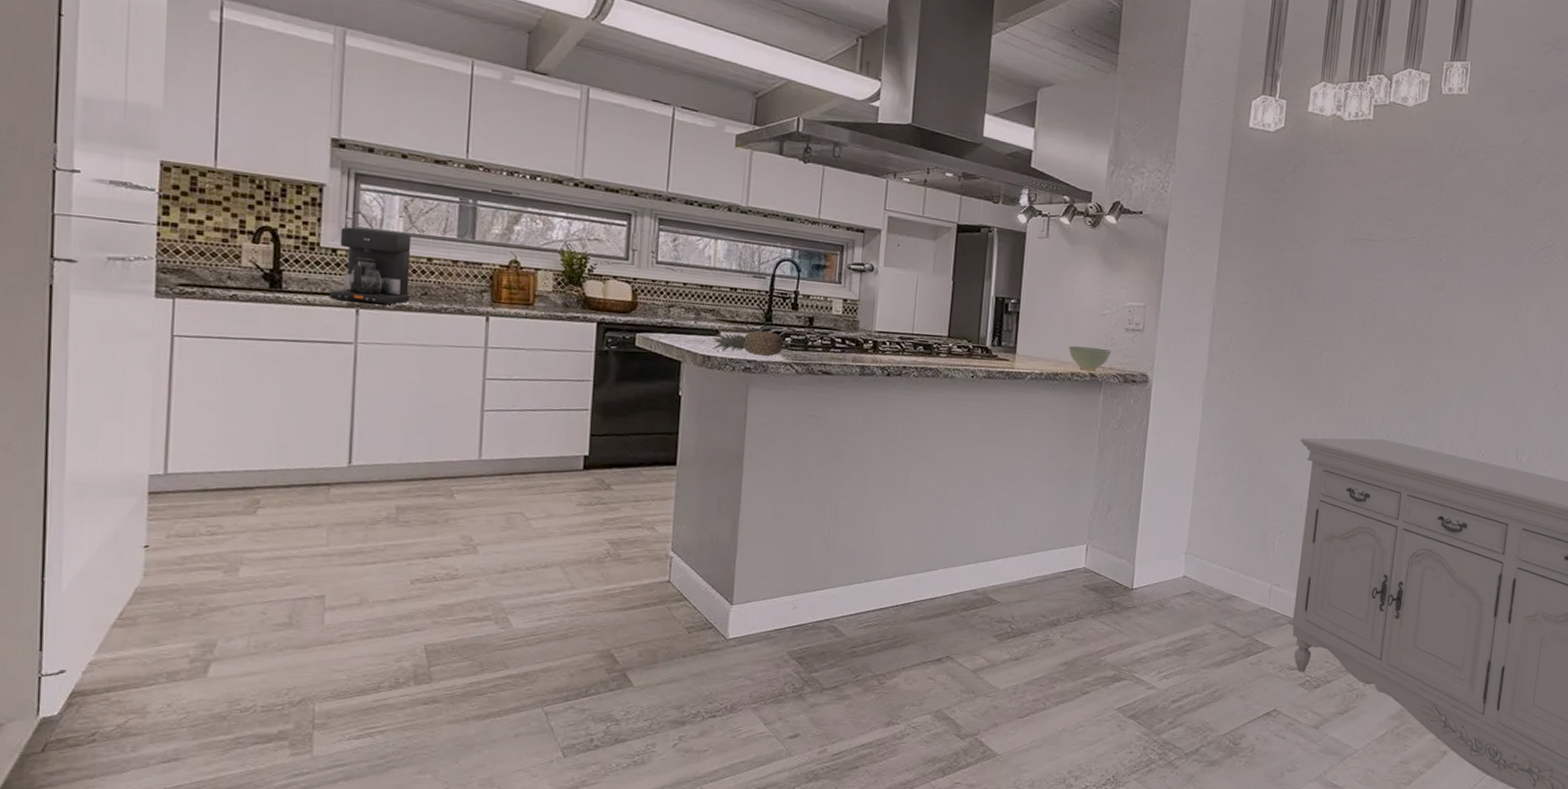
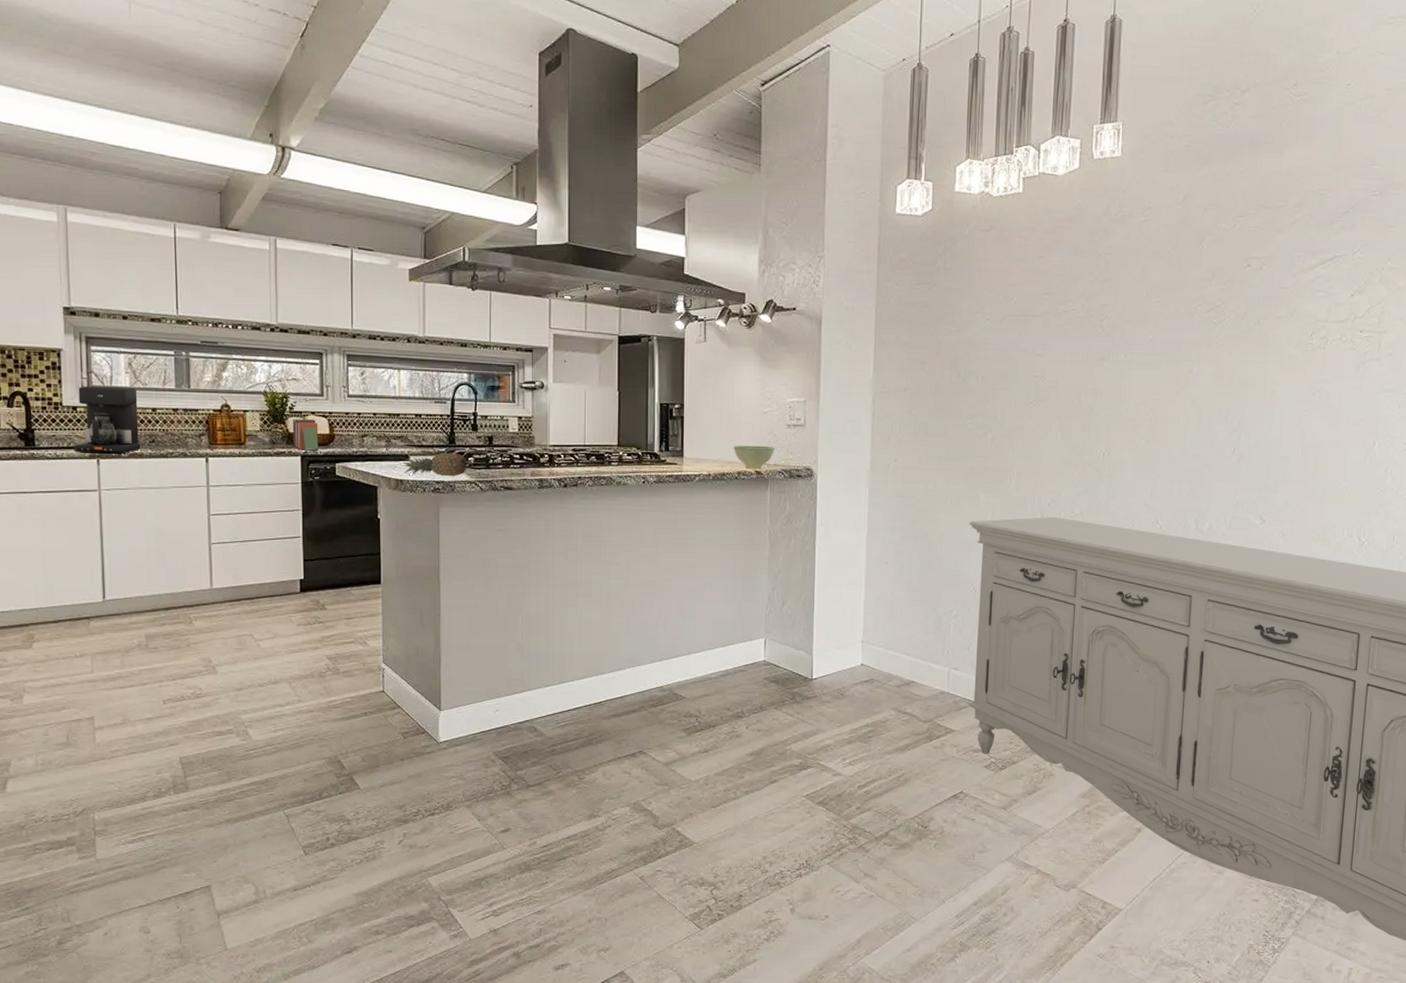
books: none [588,282,620,318] -> present [292,419,319,451]

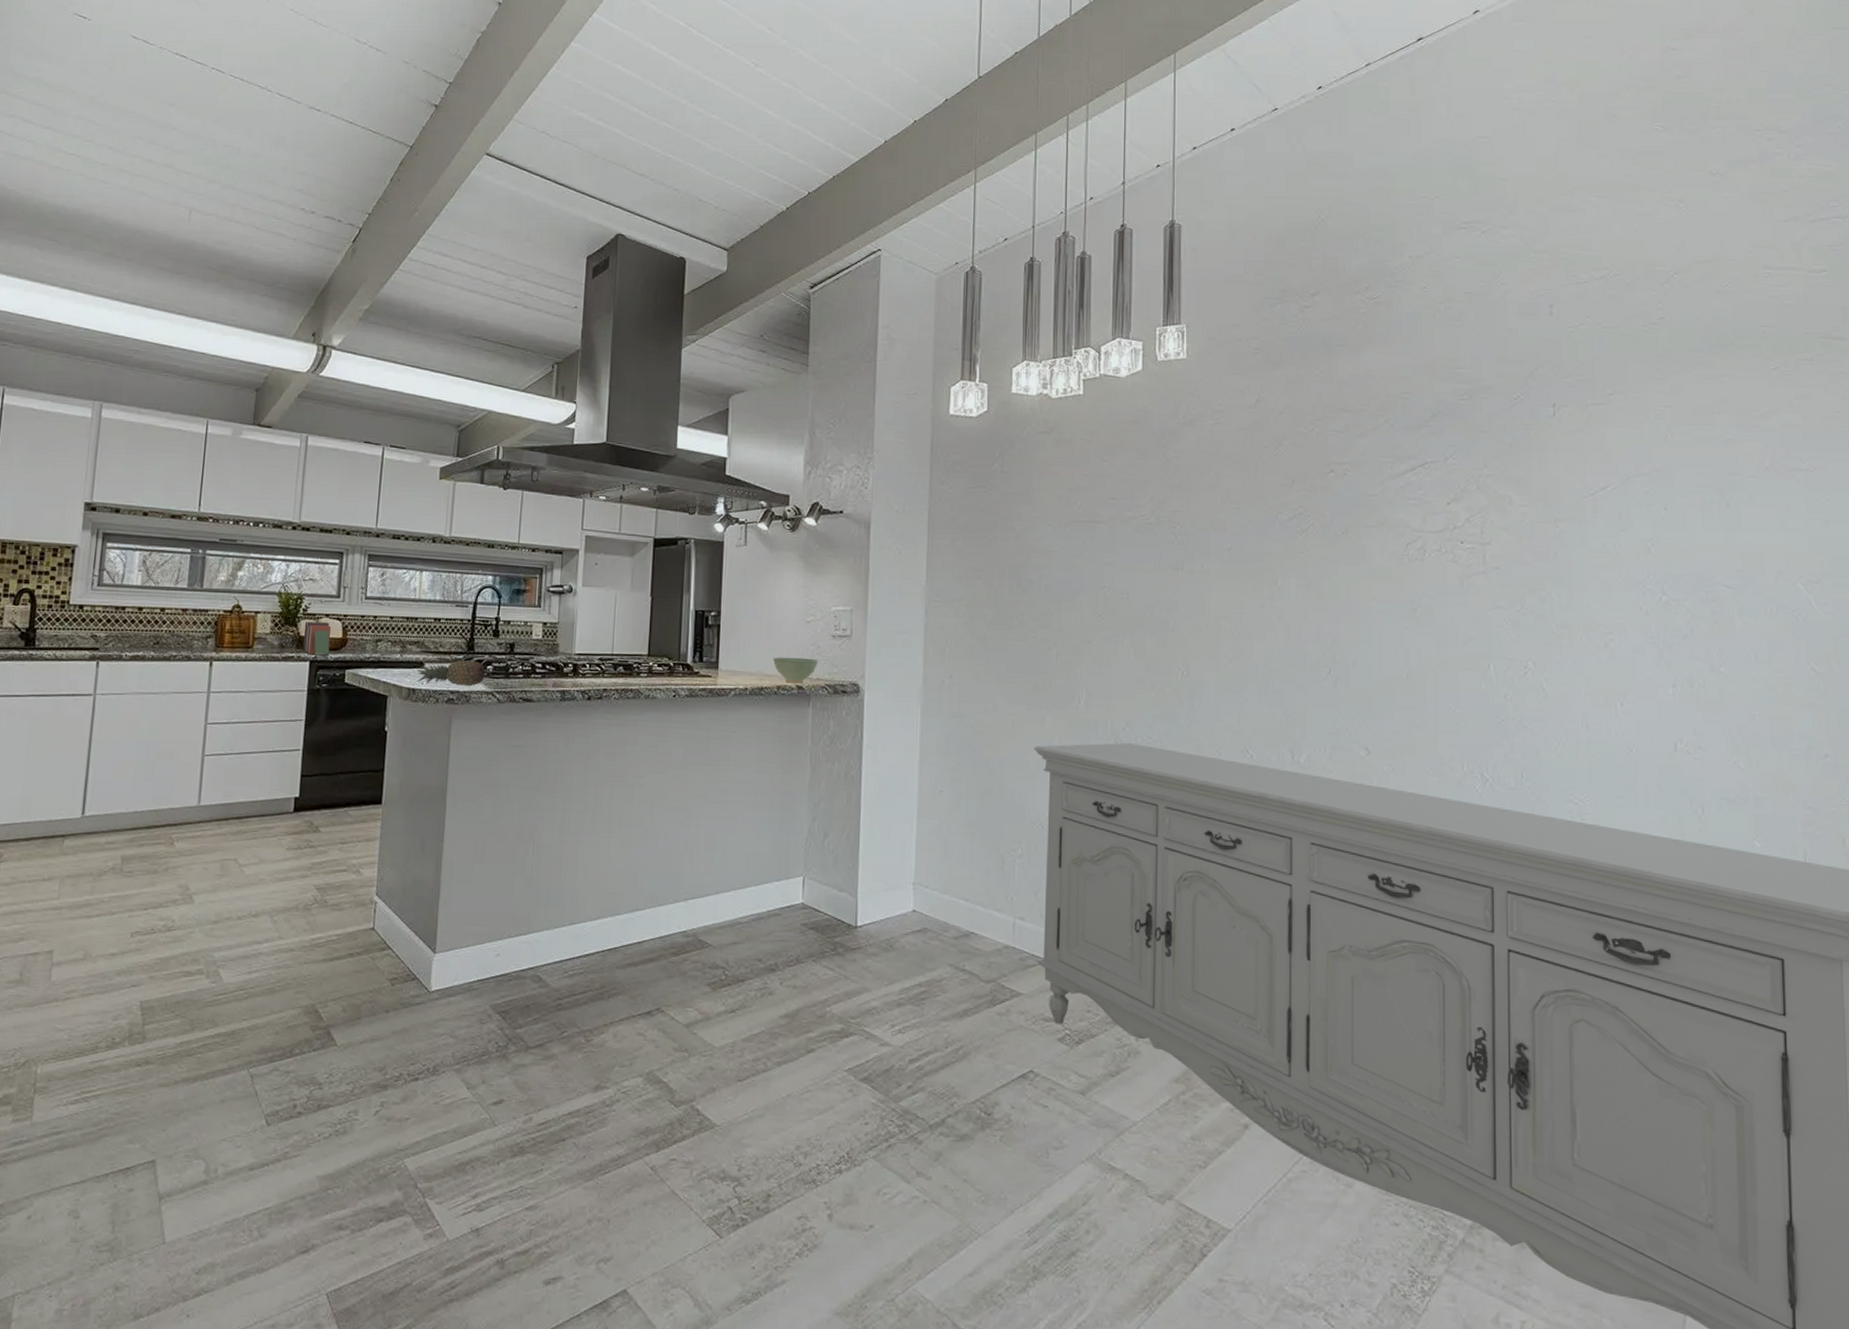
coffee maker: present [75,385,141,454] -> none [75,583,148,656]

